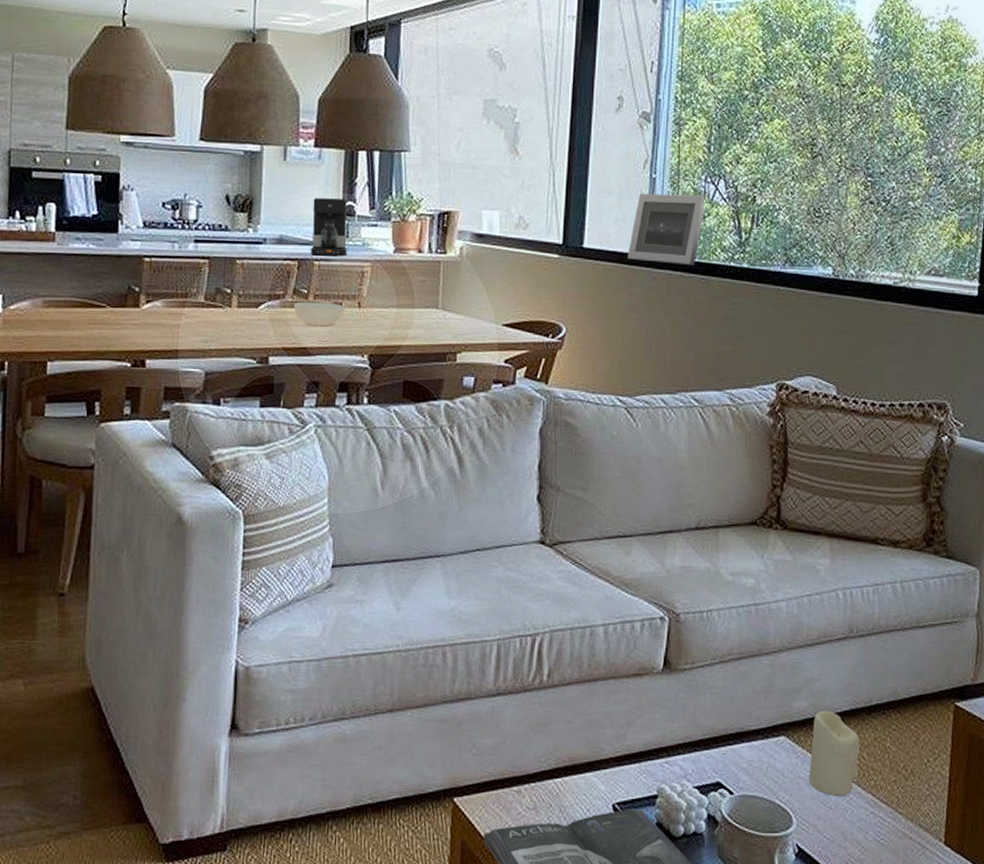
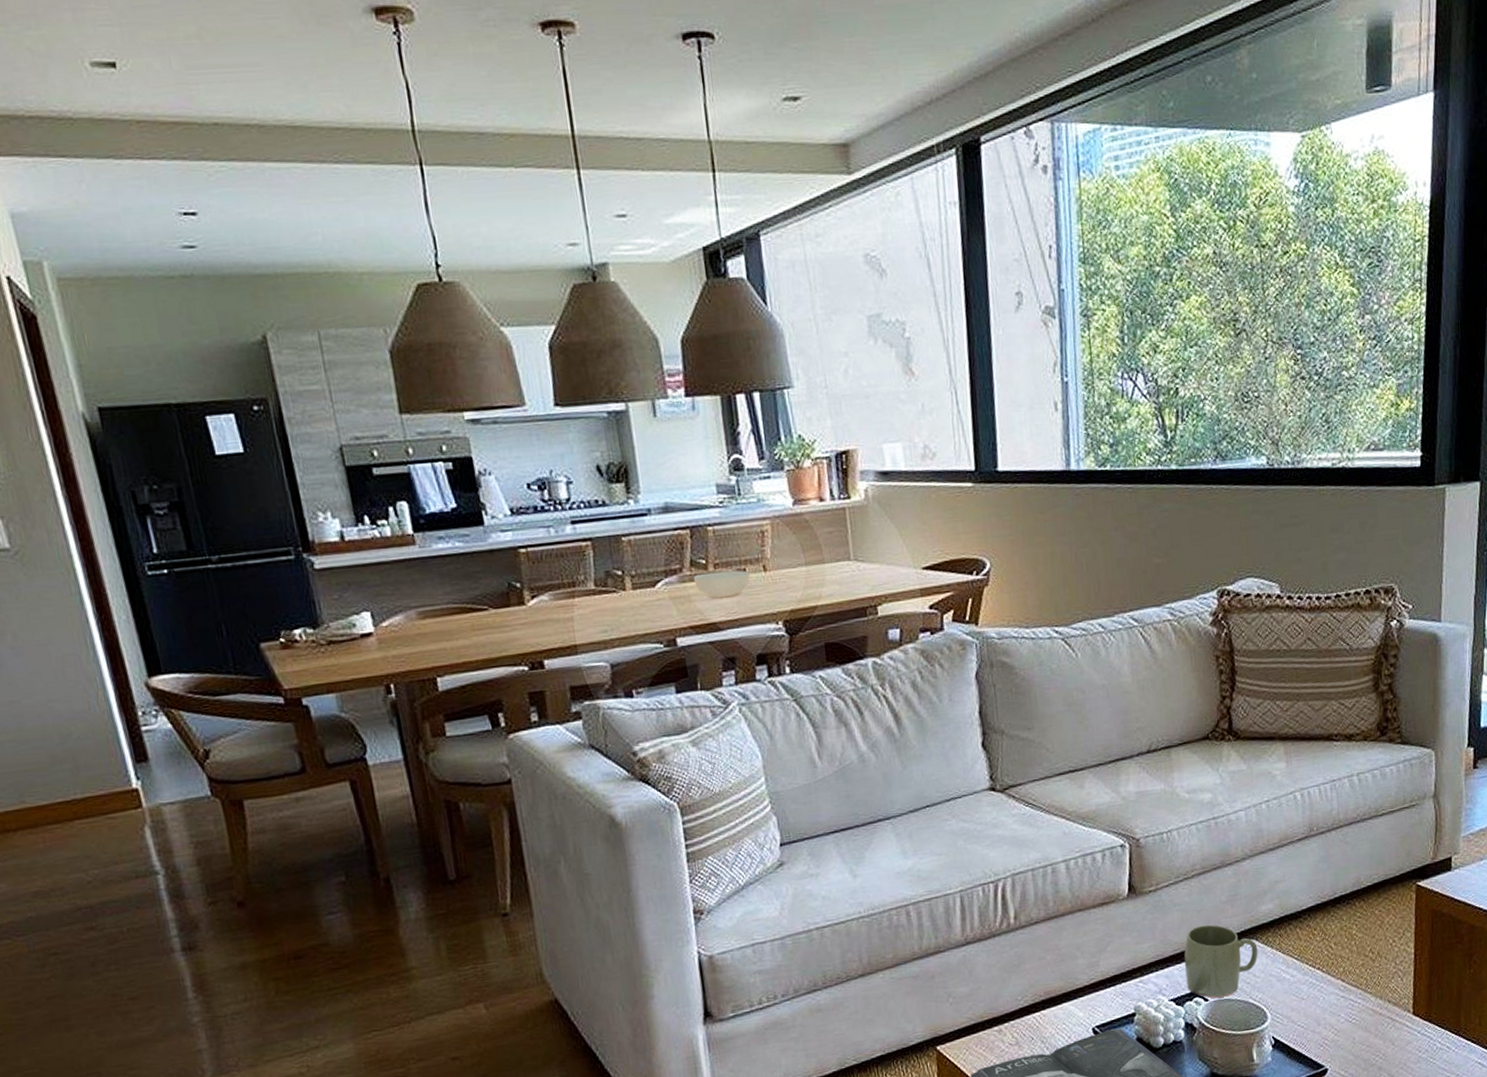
coffee maker: present [311,198,347,257] -> none [694,451,741,520]
picture frame: present [627,193,707,266] -> none [1046,394,1126,479]
mug: none [713,713,788,794] -> present [1184,924,1258,999]
candle: present [809,710,860,797] -> none [1279,909,1328,988]

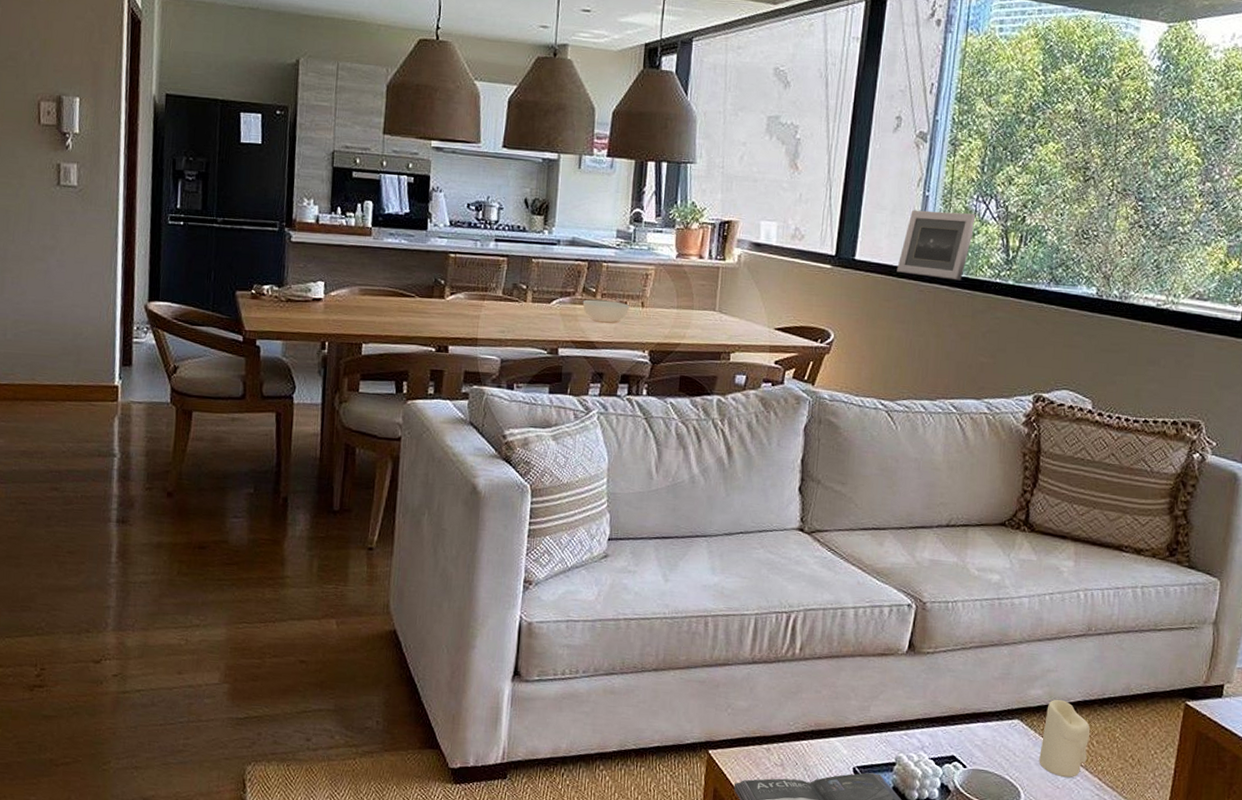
picture frame: none [1046,394,1126,479] -> present [896,210,977,281]
mug: present [1184,924,1258,999] -> none [948,695,1022,769]
candle: none [1279,909,1328,988] -> present [1039,699,1091,778]

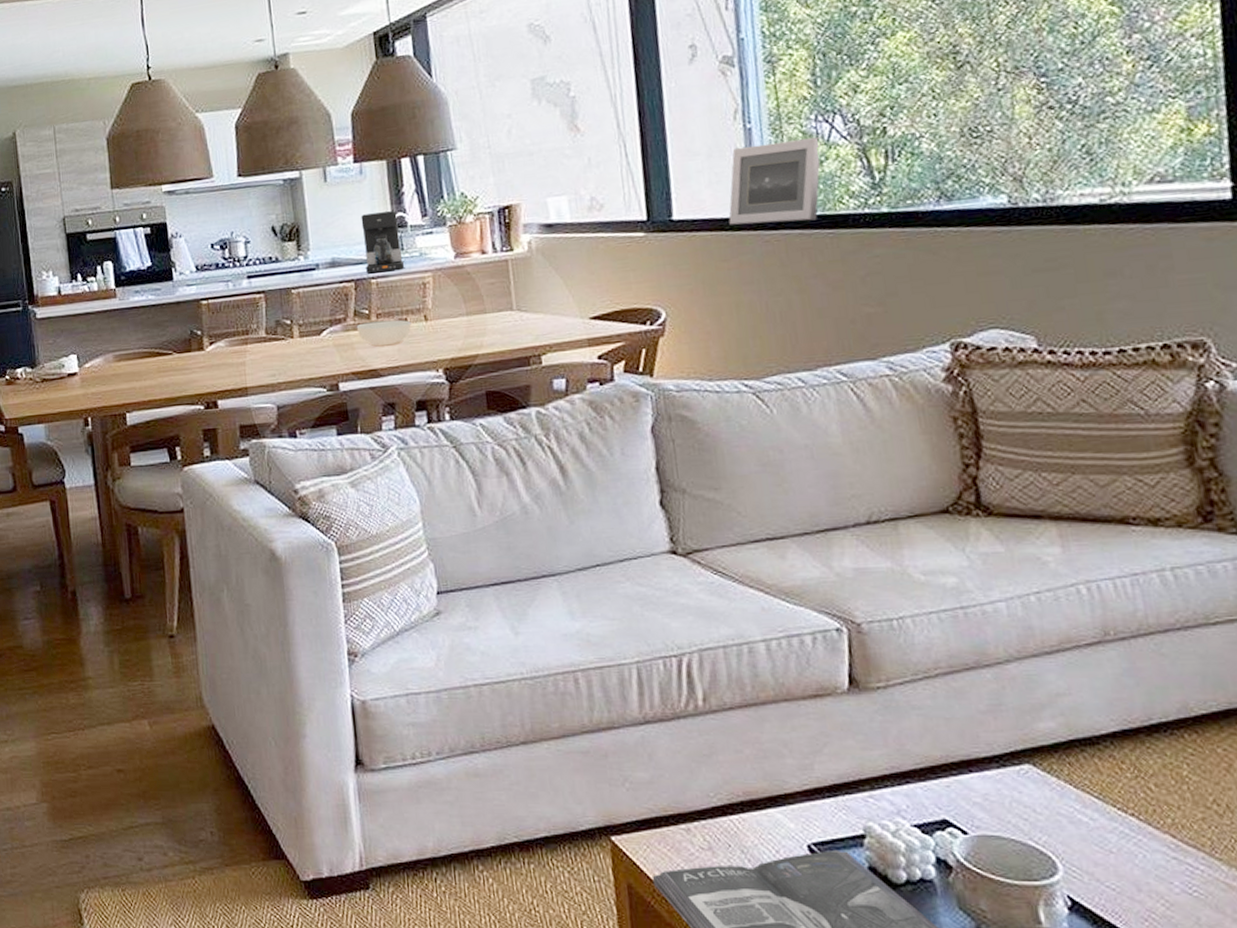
coffee maker: none [600,204,635,259] -> present [361,210,404,274]
candle: present [1039,699,1091,778] -> none [1068,731,1147,838]

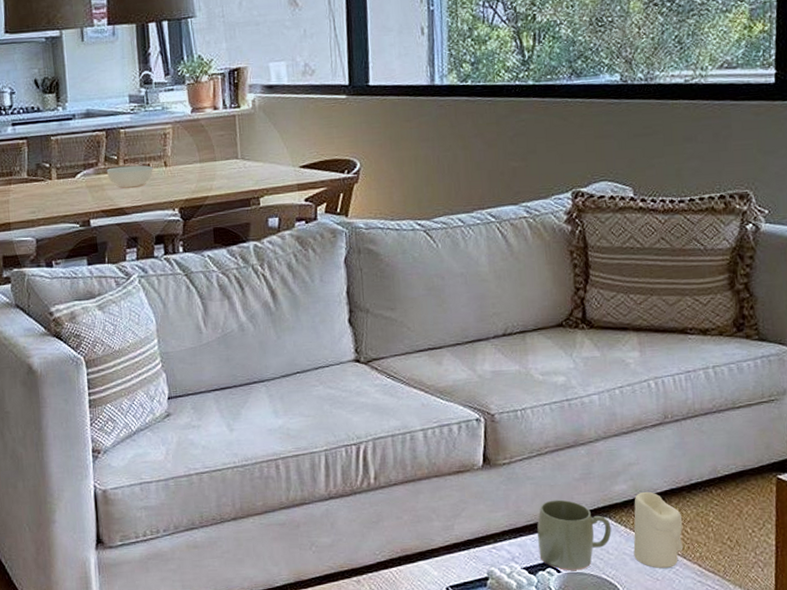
coffee maker: present [361,210,404,274] -> none [112,68,148,124]
picture frame: present [728,137,822,226] -> none [412,20,487,92]
mug: none [929,737,1038,834] -> present [537,499,612,571]
candle: none [1068,731,1147,838] -> present [633,491,684,569]

